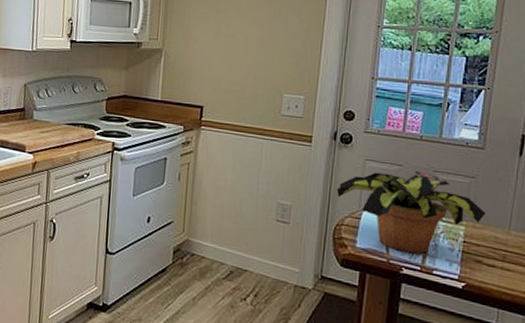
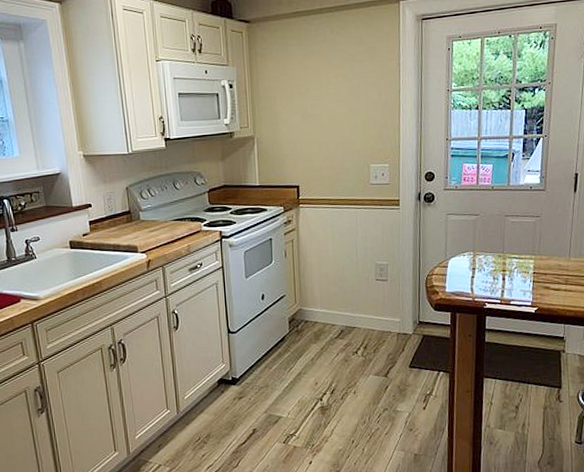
flower pot: present [336,170,486,253] -> none [424,217,550,289]

